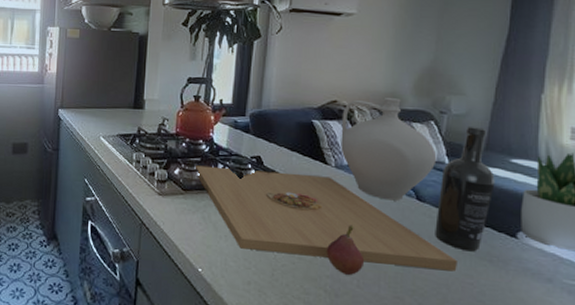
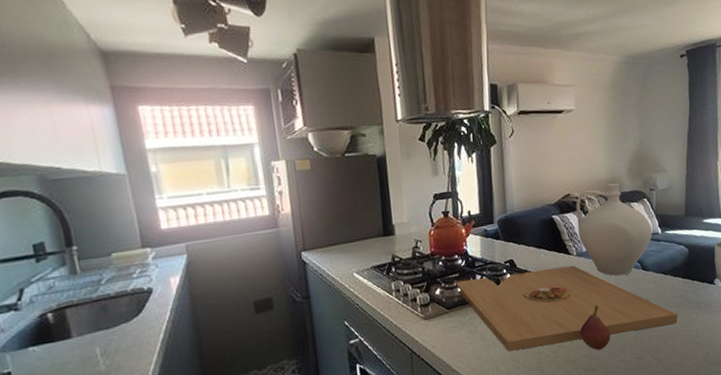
wine bottle: present [435,126,495,252] -> none [657,197,695,305]

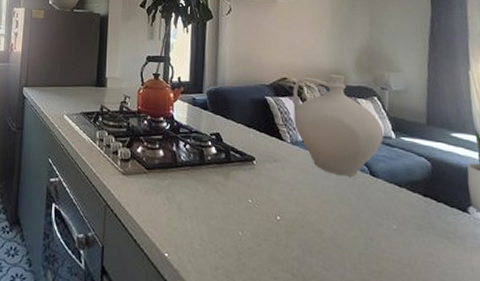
platter: present [454,265,678,352] -> none [157,143,417,250]
fruit: present [579,305,611,350] -> none [289,203,328,256]

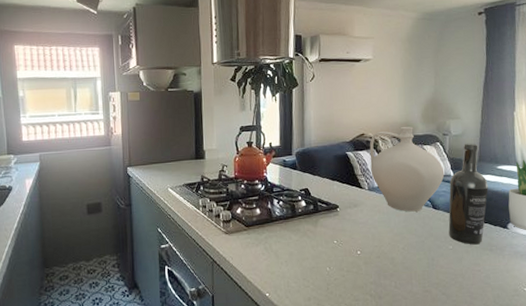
wine bottle: none [390,101,441,228] -> present [448,143,488,245]

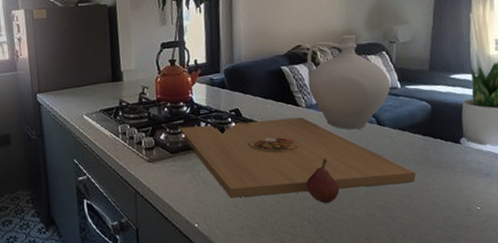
platter: none [254,199,468,271] -> present [179,117,416,198]
fruit: none [368,237,399,279] -> present [306,158,340,203]
wine bottle: present [448,143,488,245] -> none [394,50,440,163]

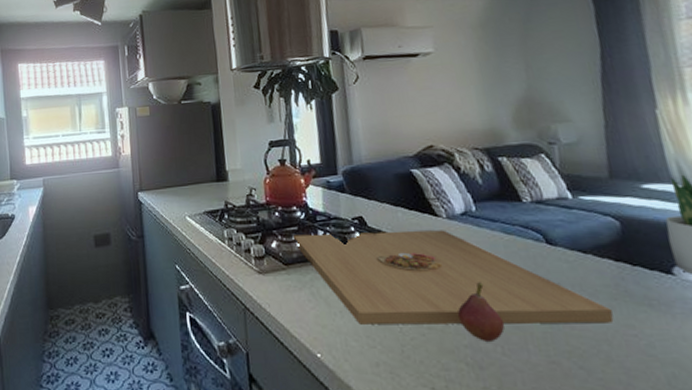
ceramic jug: present [306,35,391,130] -> none [441,134,559,249]

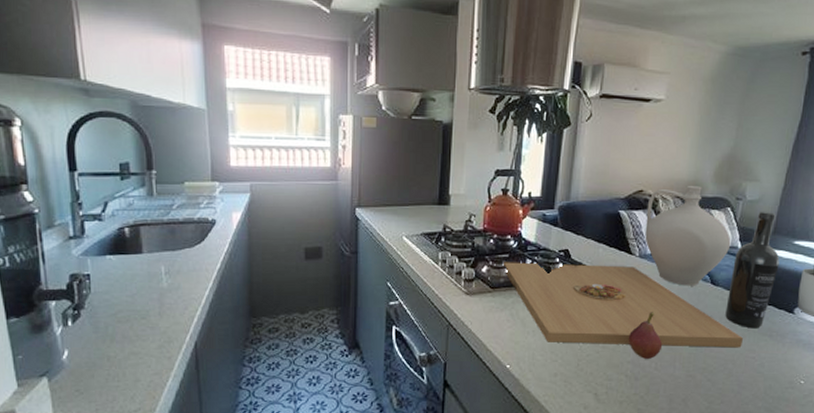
ceramic jug: none [441,134,559,249] -> present [645,186,731,286]
wine bottle: none [567,153,634,297] -> present [725,211,780,329]

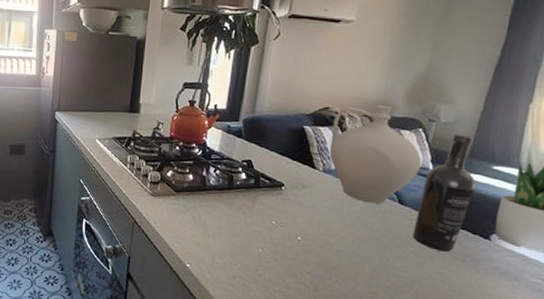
platter: present [502,262,743,348] -> none [186,168,431,270]
fruit: present [628,312,663,359] -> none [308,226,344,272]

